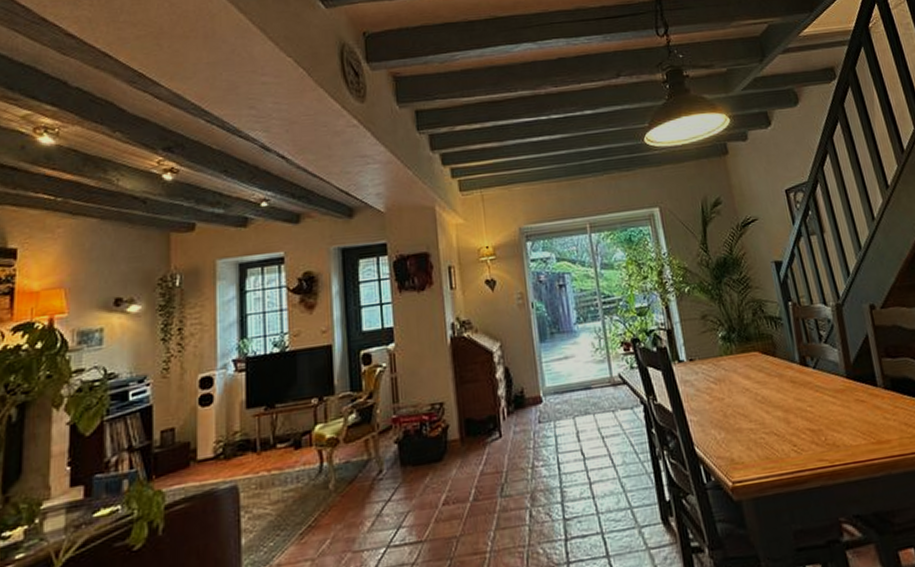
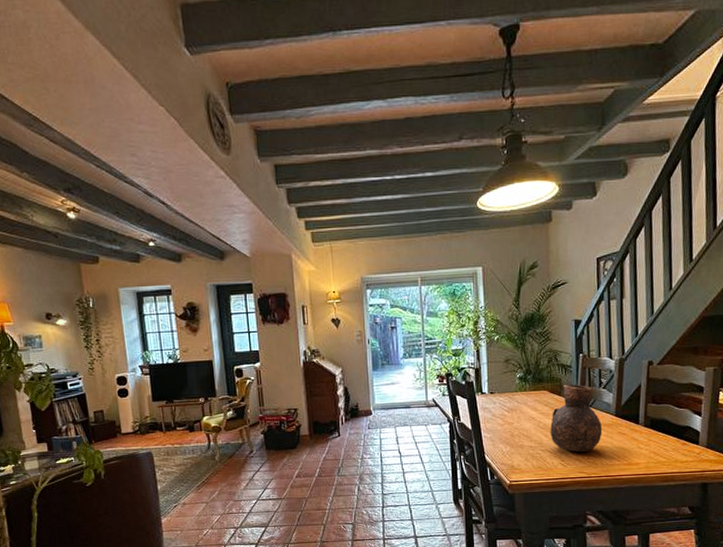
vase: none [769,340,837,432] -> present [550,384,603,452]

